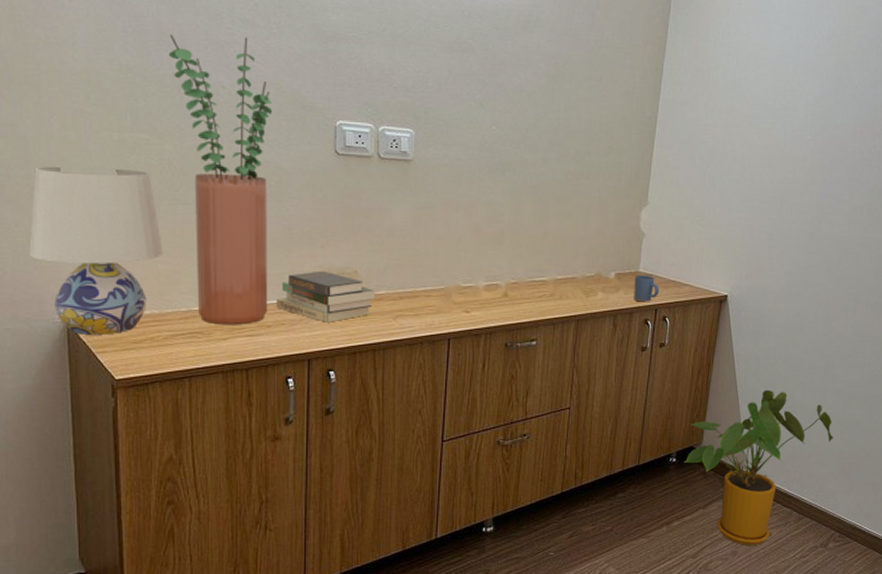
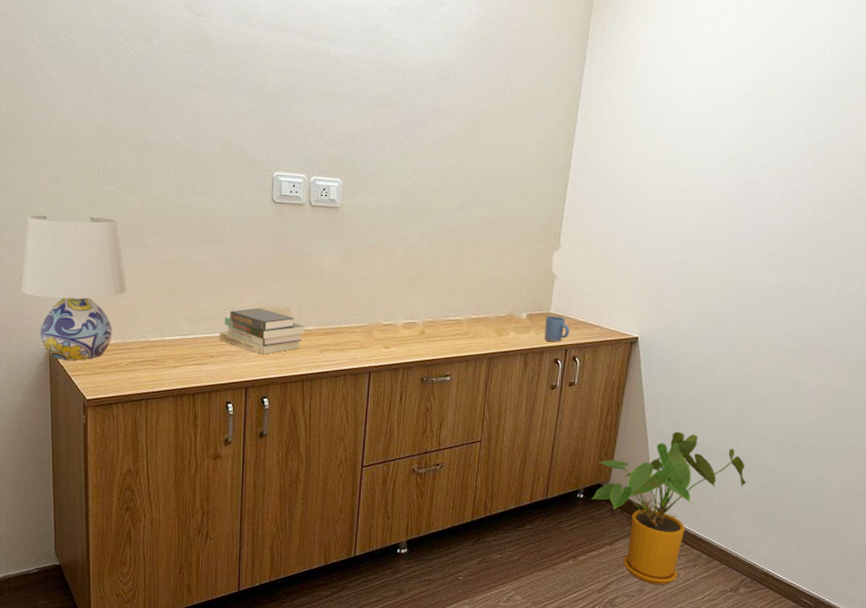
vase: present [168,34,273,325] -> none [134,99,220,355]

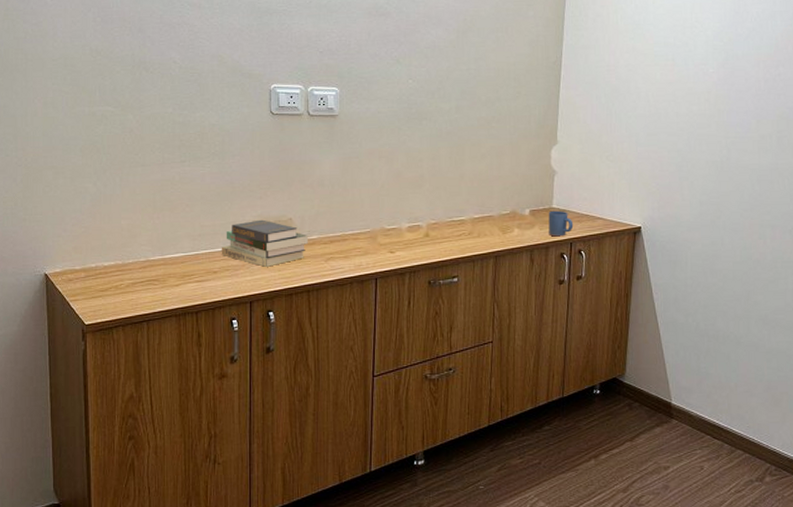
table lamp: present [21,214,126,361] -> none [16,138,125,285]
house plant: present [591,431,746,585] -> none [608,319,760,479]

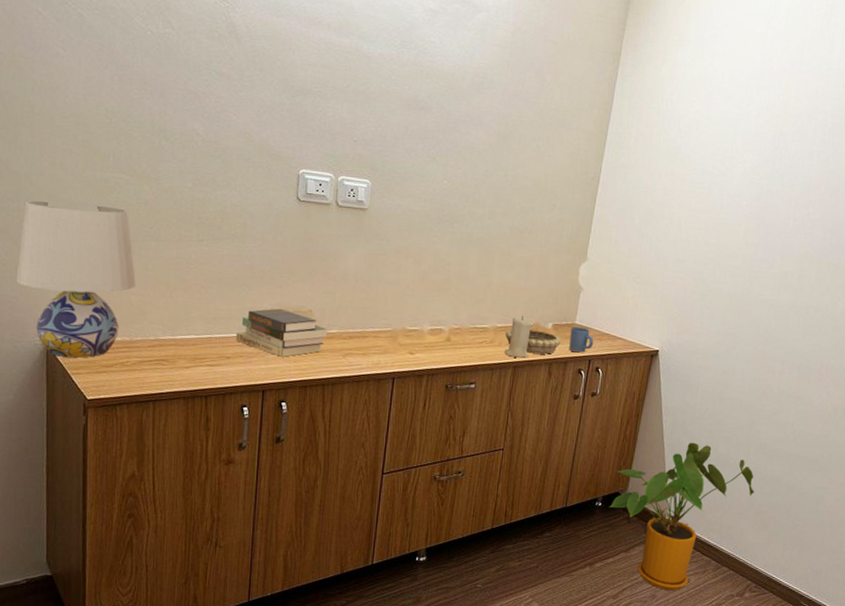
table lamp: none [16,138,125,285] -> present [16,200,136,358]
decorative bowl: none [483,217,540,242] -> present [505,329,561,354]
candle: none [484,204,509,248] -> present [504,315,531,359]
house plant: none [608,319,760,479] -> present [609,442,754,590]

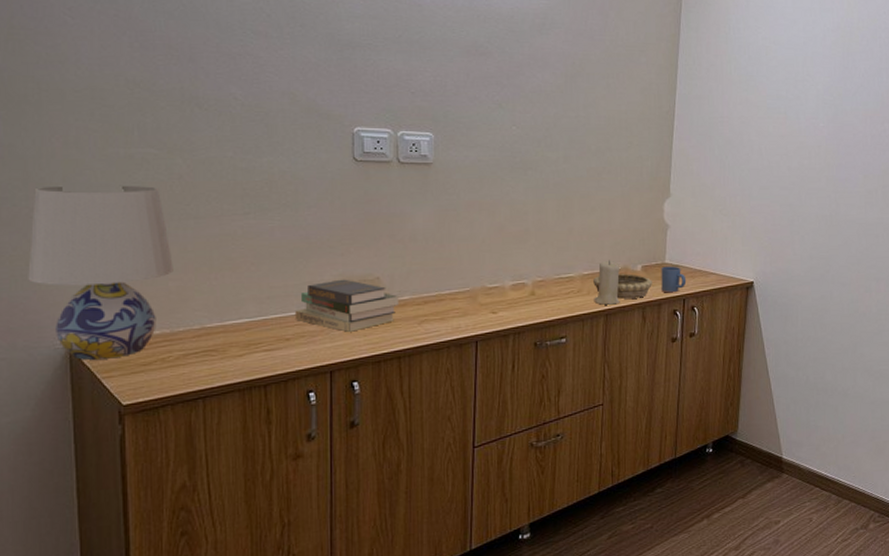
house plant: present [609,442,754,590] -> none [720,373,866,533]

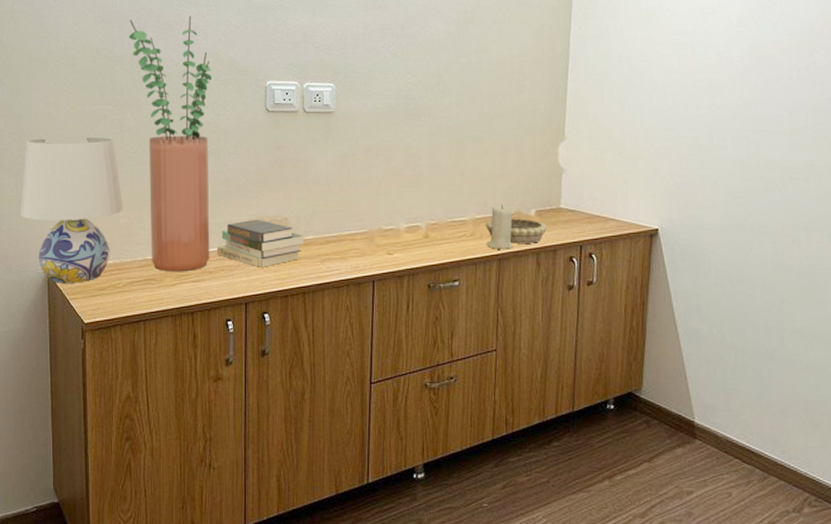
vase: none [177,48,288,341] -> present [128,15,213,272]
mug: present [661,266,687,293] -> none [556,211,584,239]

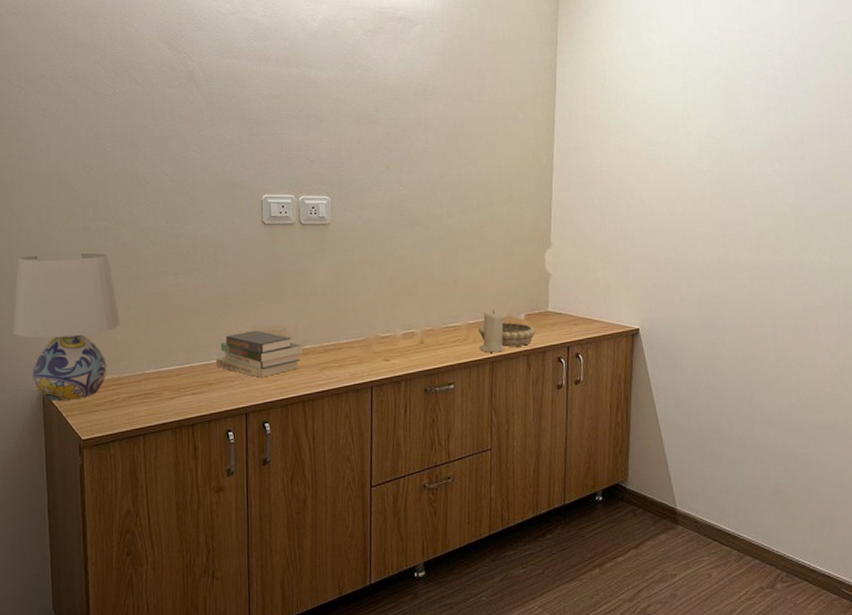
vase: present [128,15,213,272] -> none [122,131,210,385]

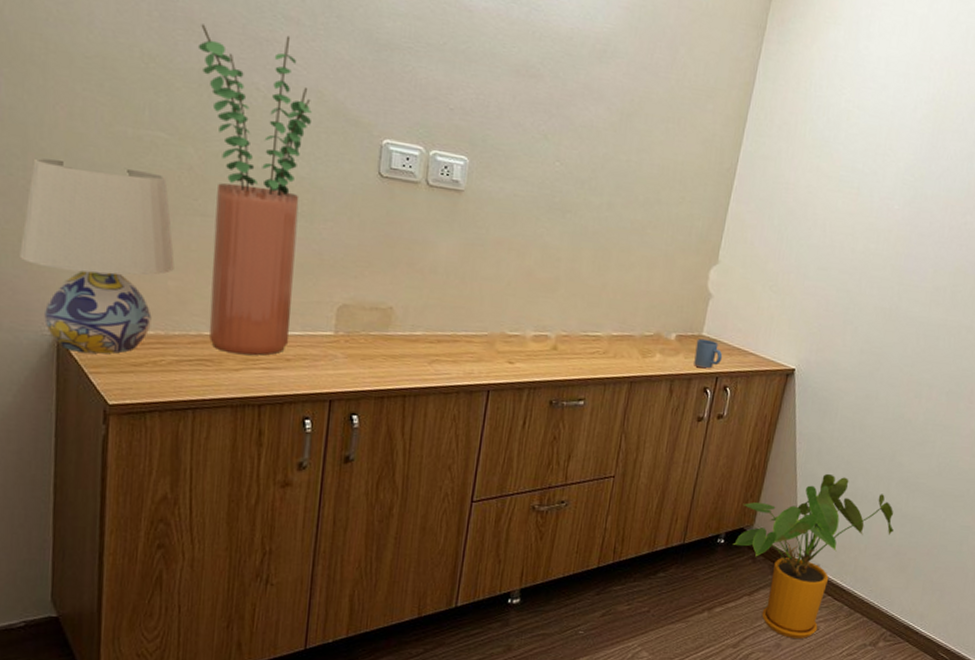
vase: none [122,131,210,385] -> present [197,23,312,355]
books: present [215,330,302,378] -> none [297,303,411,362]
decorative bowl: present [478,322,536,347] -> none [621,339,685,369]
candle: present [479,309,505,354] -> none [619,323,652,373]
mug: none [544,314,570,341] -> present [694,338,723,369]
house plant: none [610,421,767,587] -> present [732,473,894,639]

